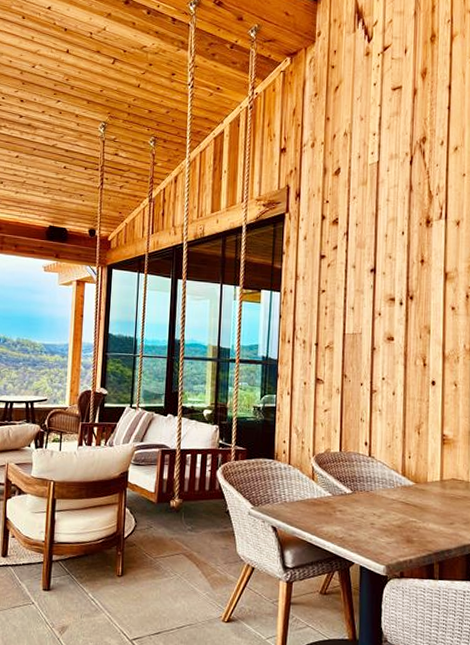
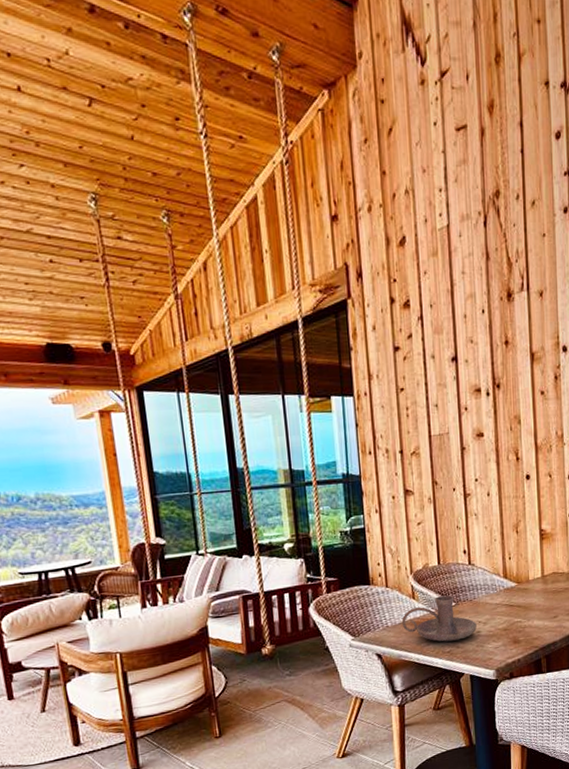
candle holder: none [299,481,371,528] -> present [401,595,477,642]

